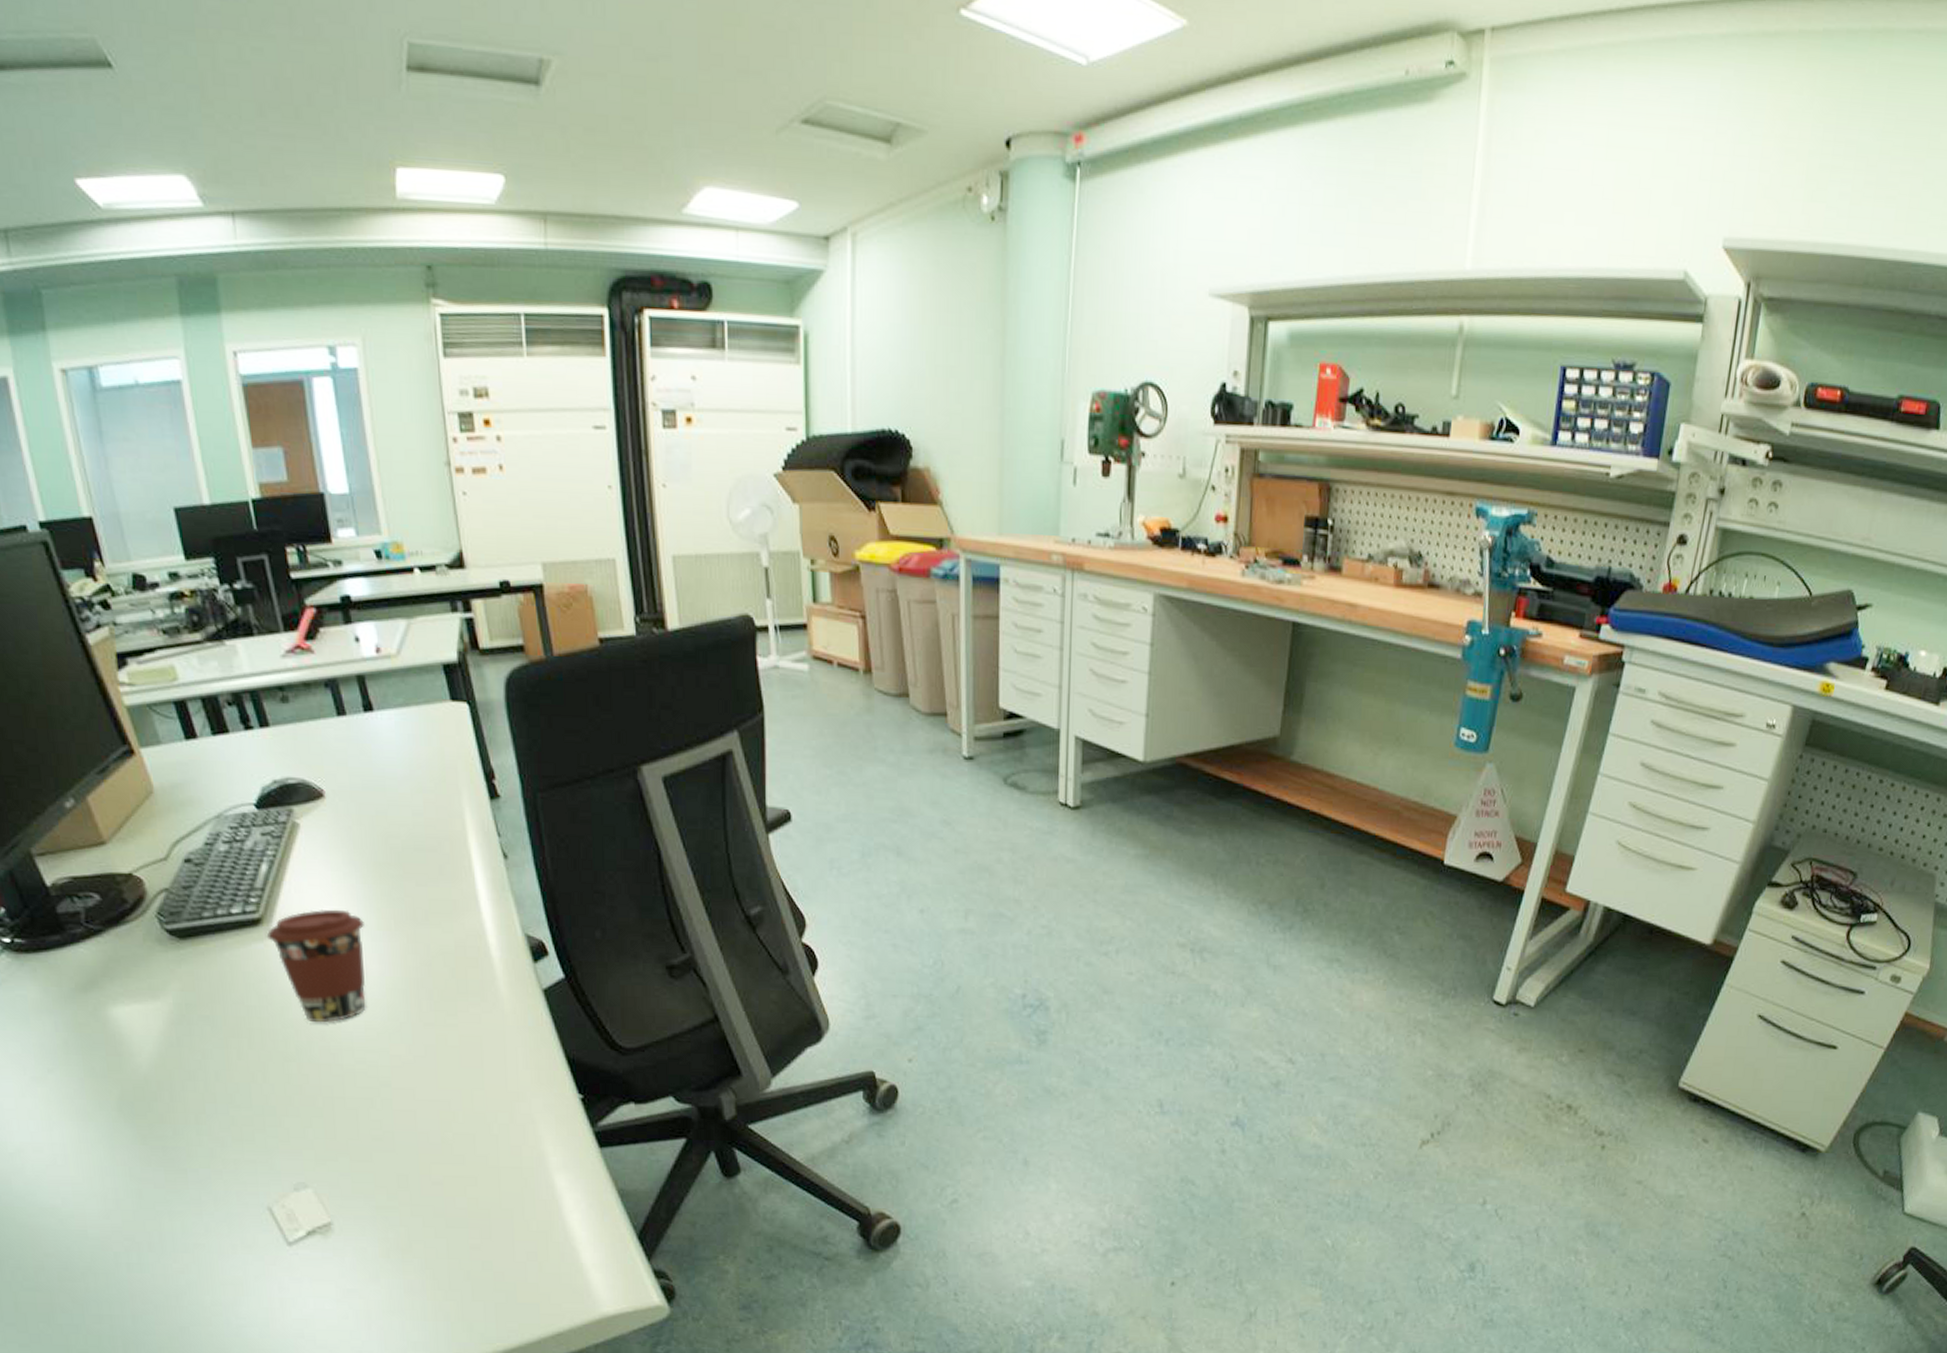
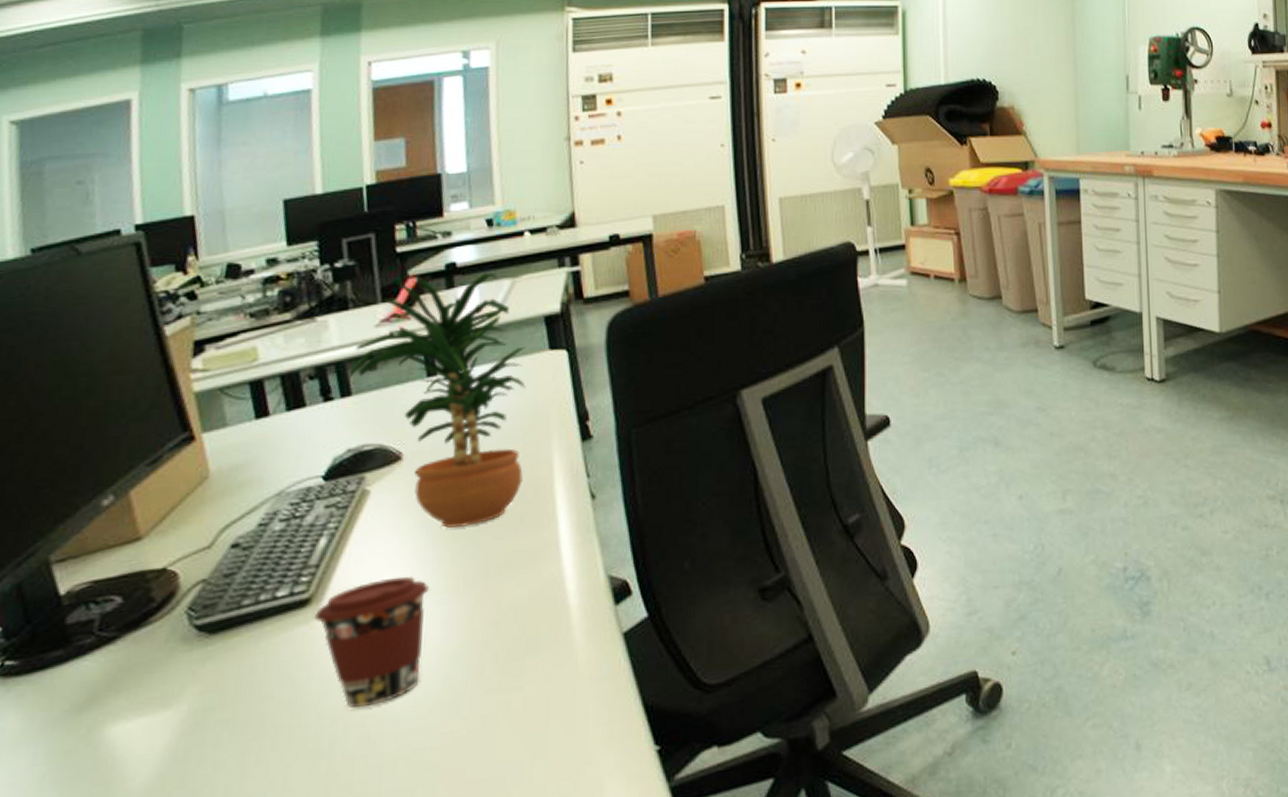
potted plant: none [262,605,438,871] -> present [347,271,526,528]

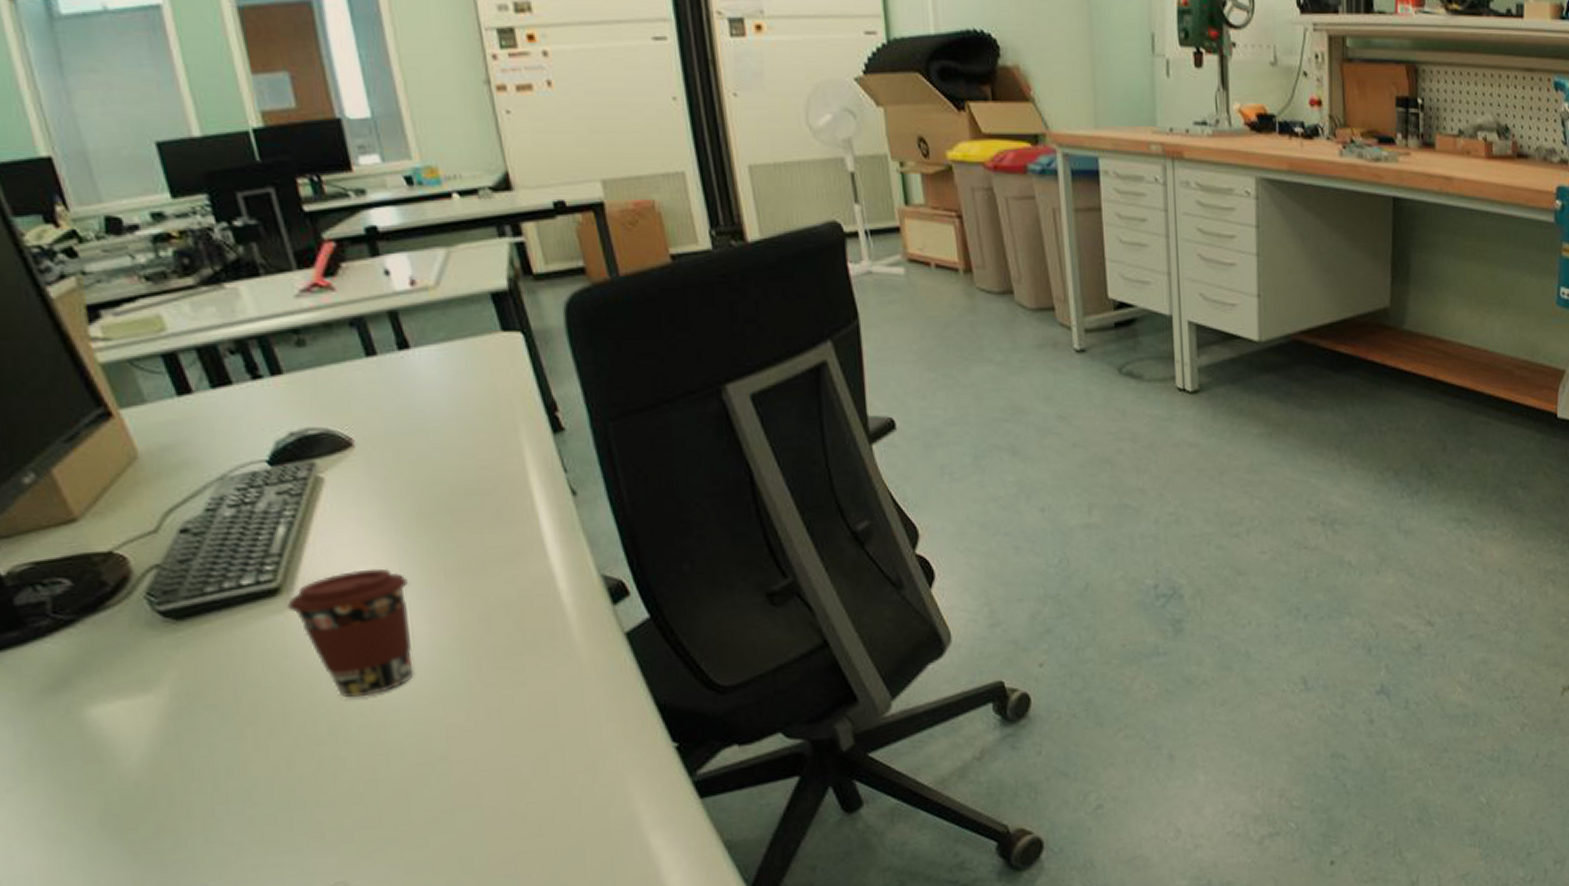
potted plant: present [347,271,526,528] -> none [273,238,493,521]

